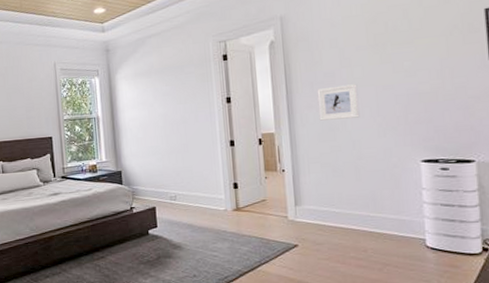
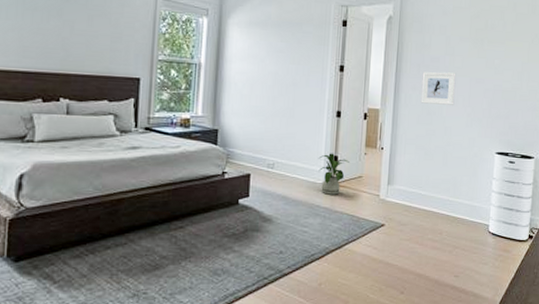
house plant: none [217,180,250,220] -> present [318,153,349,195]

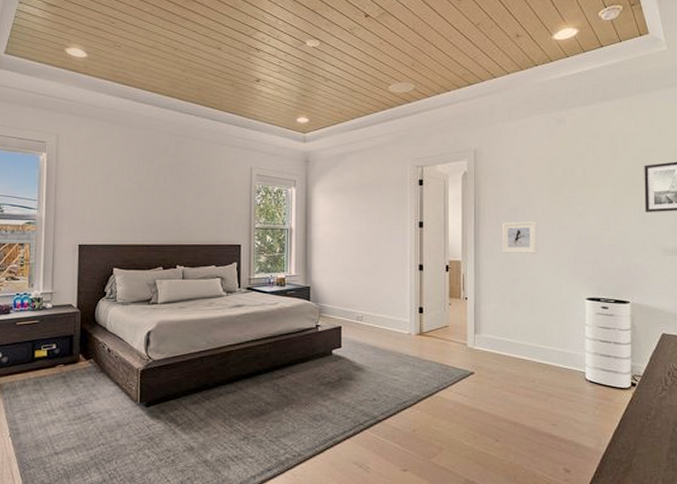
house plant: present [318,153,349,195] -> none [404,304,435,344]

